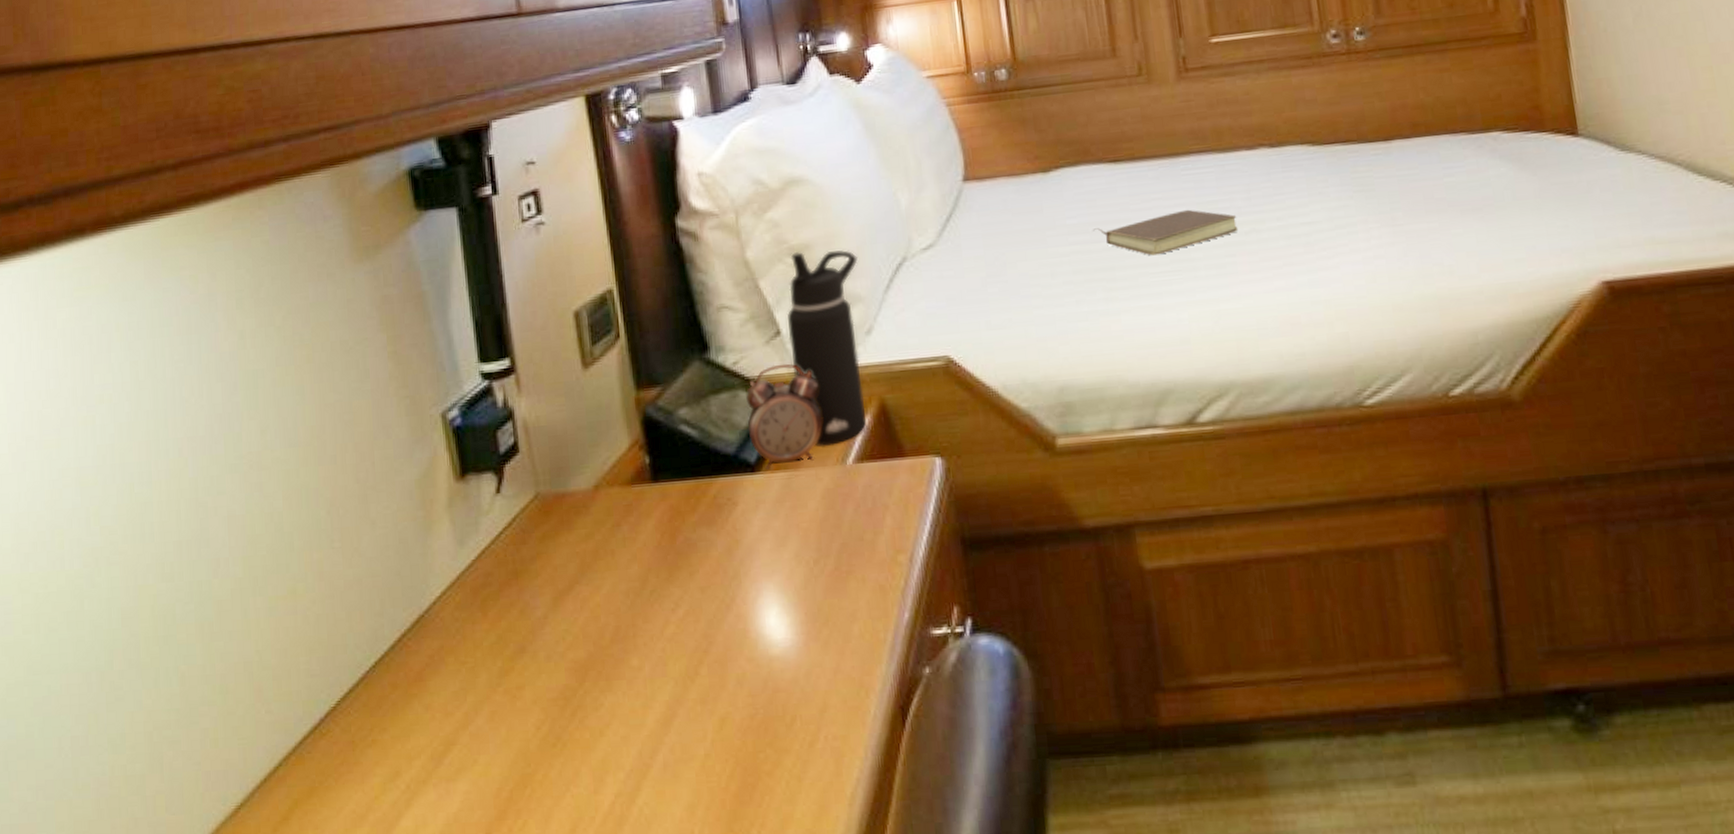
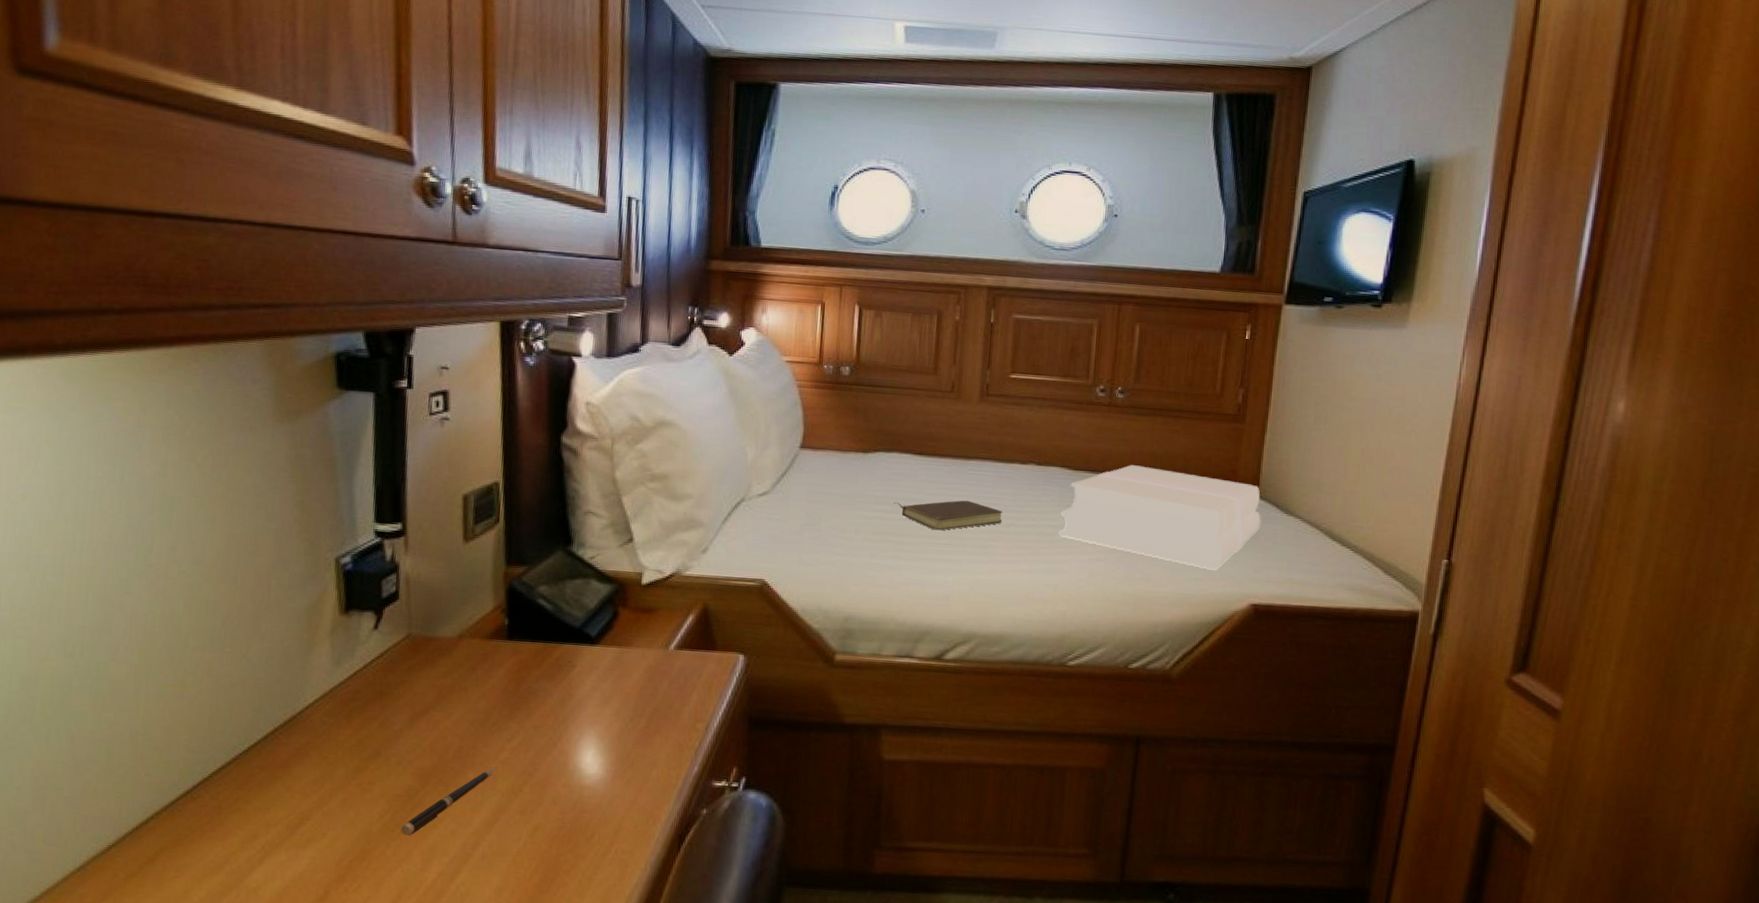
pen: none [563,647,663,750] -> present [401,767,496,836]
alarm clock: present [746,363,822,471] -> none [593,564,657,645]
water bottle: present [786,250,866,446] -> none [639,479,706,633]
towel: none [1314,120,1590,244] -> present [1059,465,1261,569]

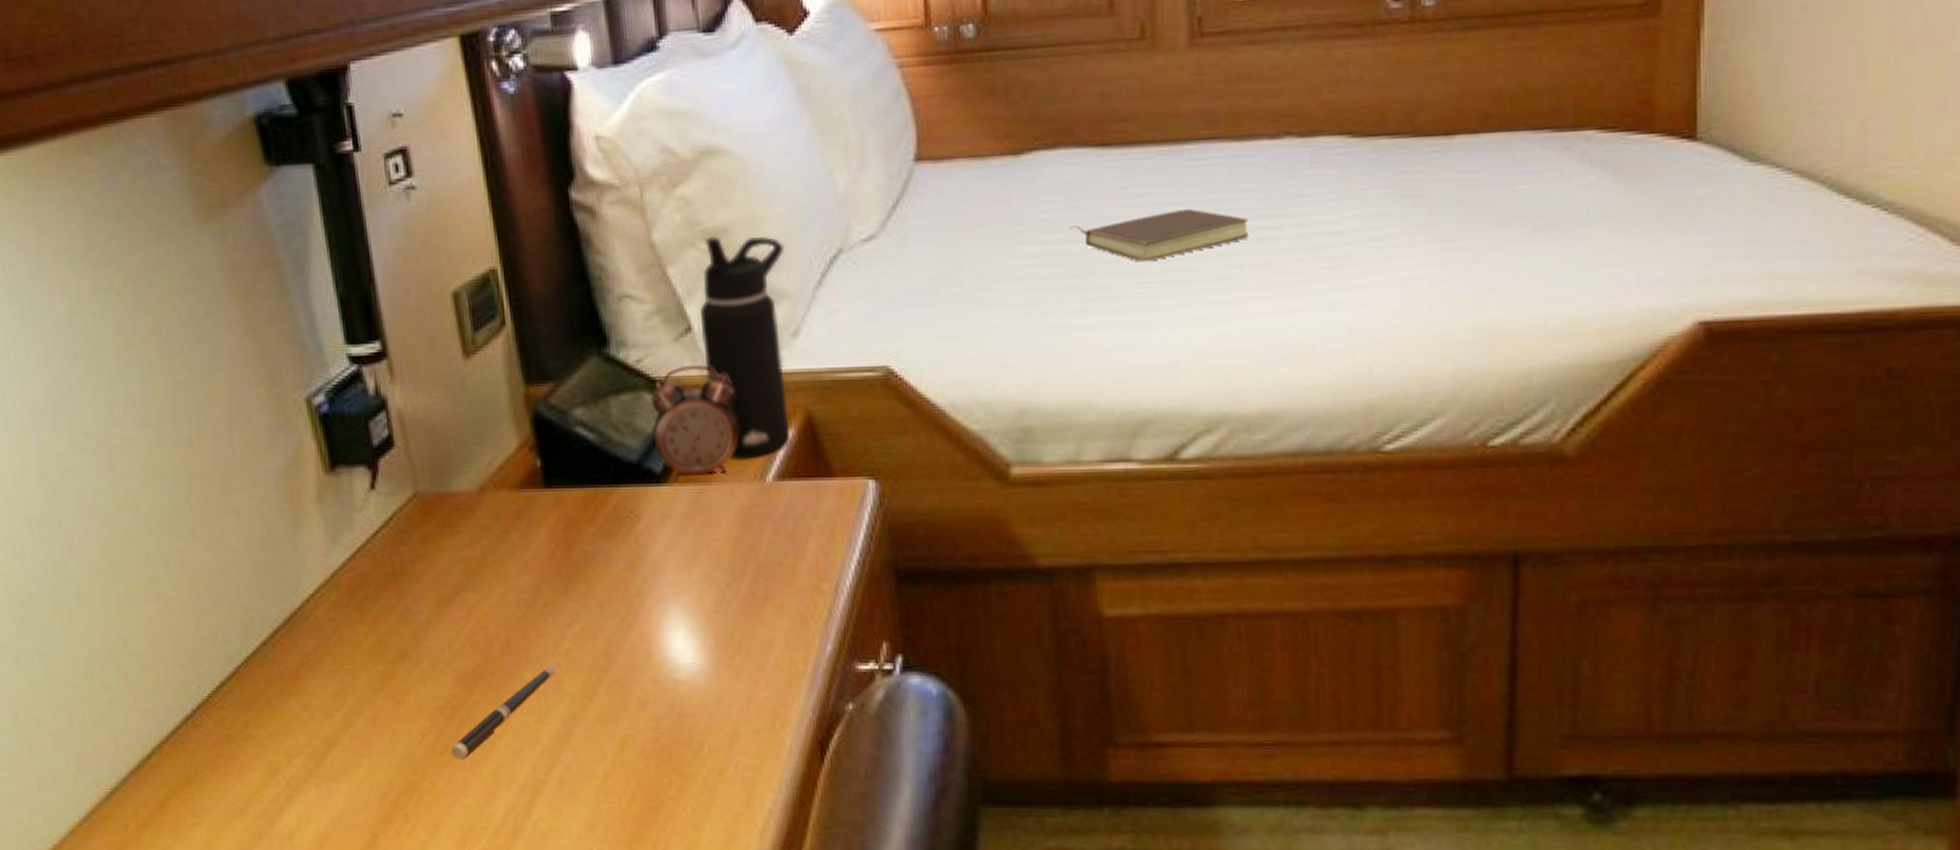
alarm clock: none [593,564,657,645] -> present [651,364,738,483]
water bottle: none [639,479,706,633] -> present [699,236,789,459]
towel: present [1059,465,1261,569] -> none [1347,114,1705,272]

